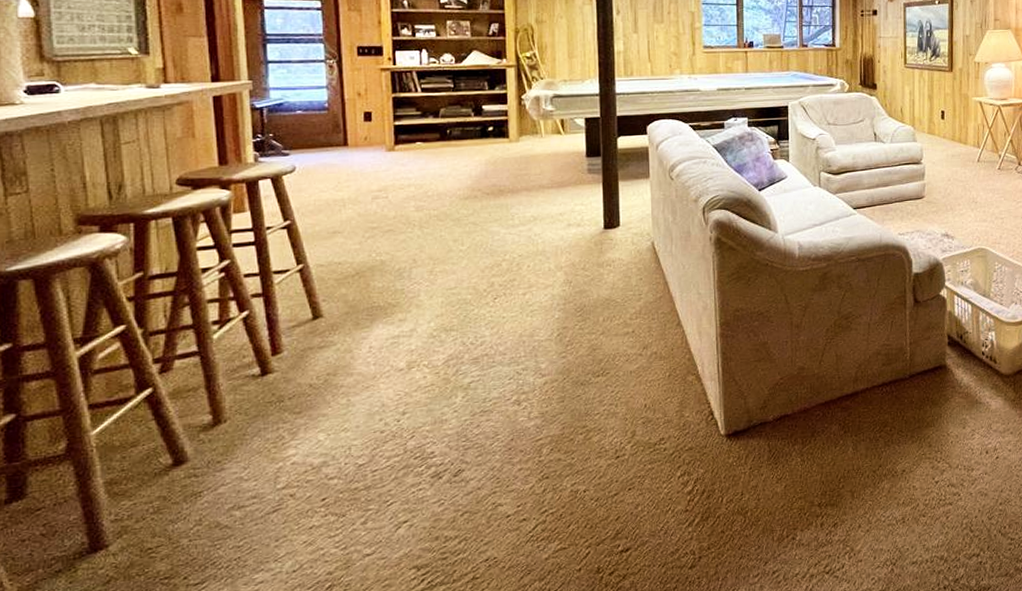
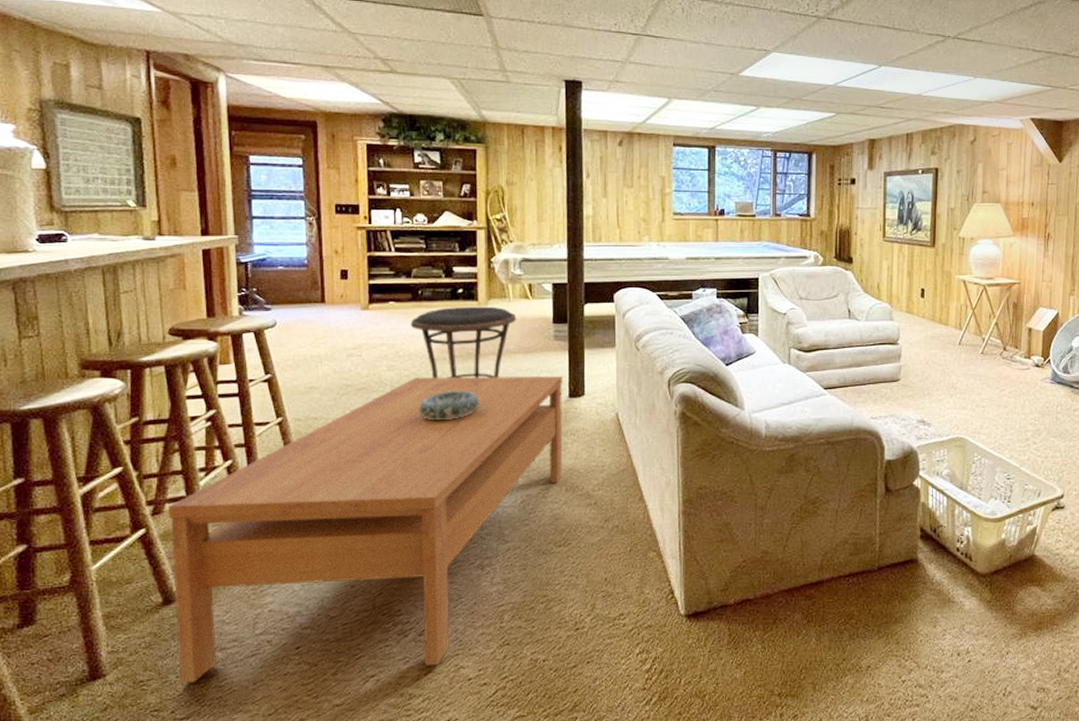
coffee table: none [178,209,599,547] -> present [168,377,563,683]
side table: none [438,143,549,216] -> present [410,306,517,378]
decorative bowl: none [449,227,513,259] -> present [418,390,480,421]

